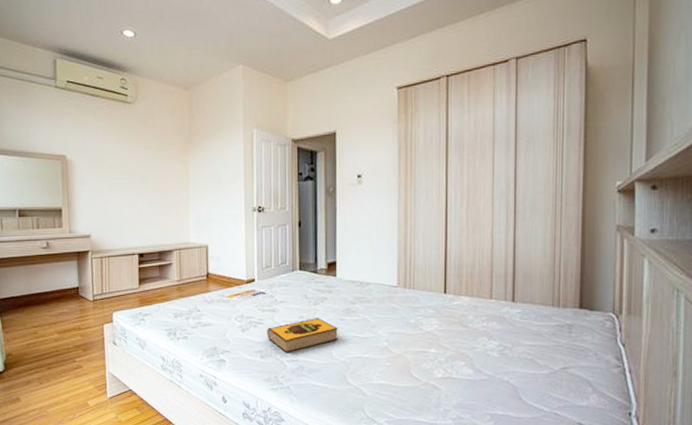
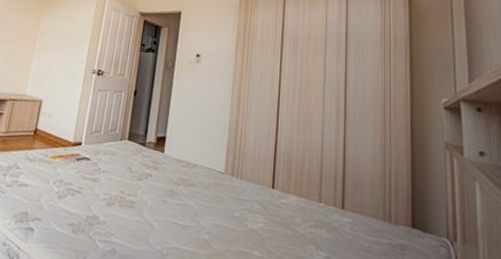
hardback book: present [267,317,338,353] -> none [83,194,158,232]

